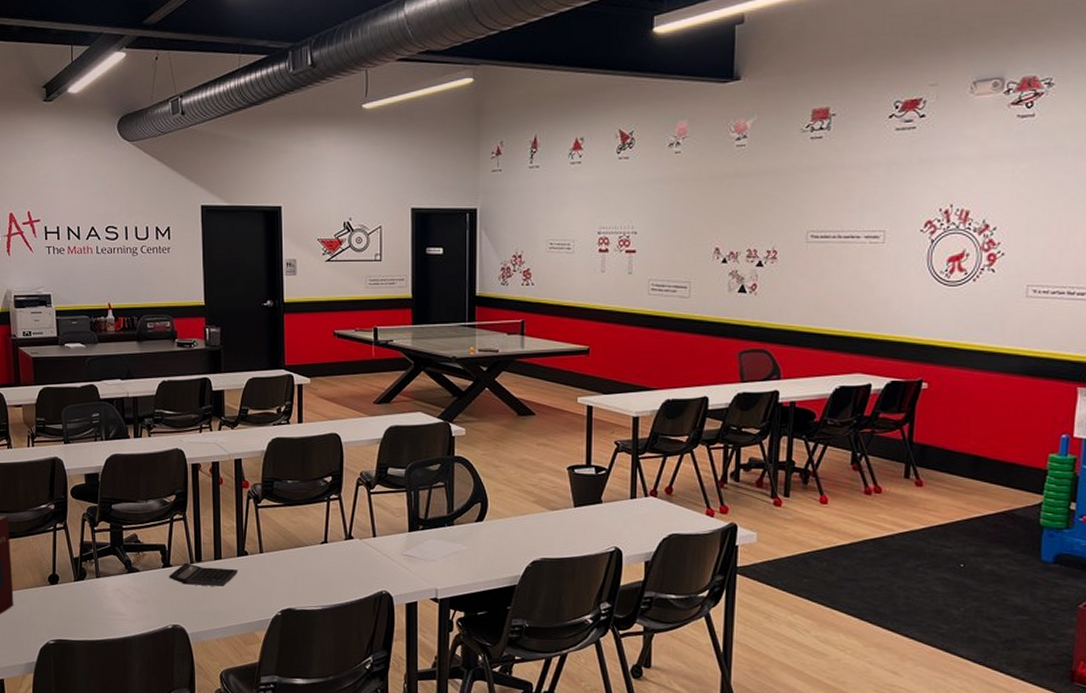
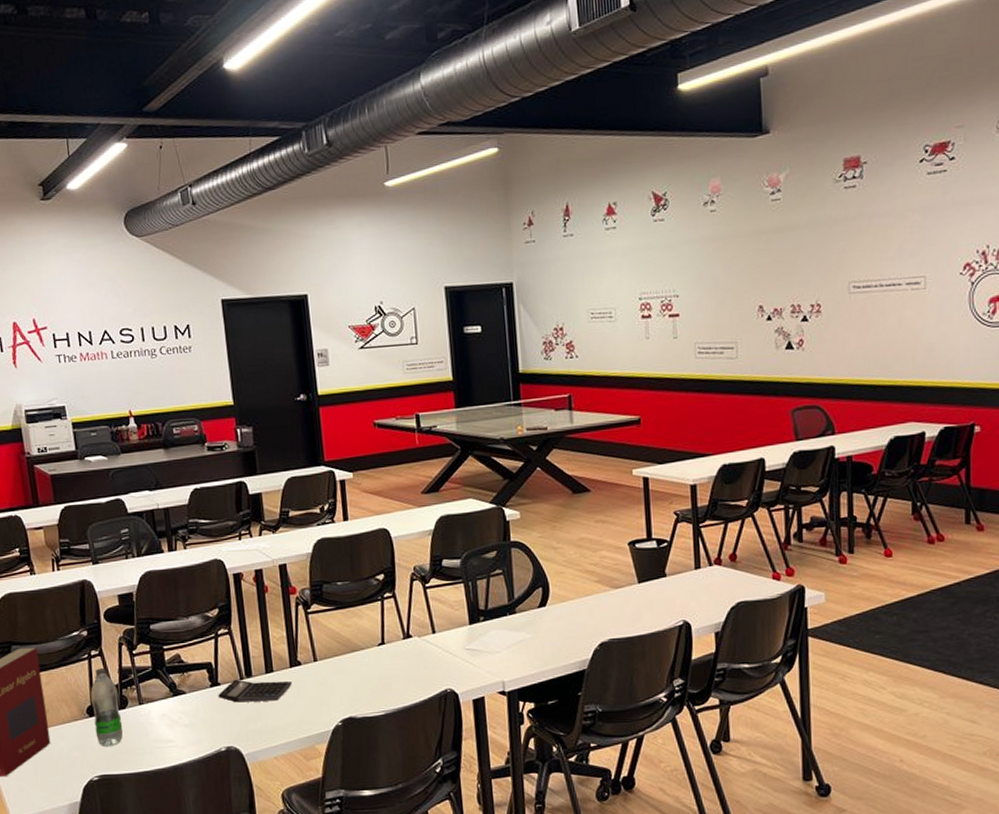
bottle: none [53,541,80,614] -> present [90,668,123,747]

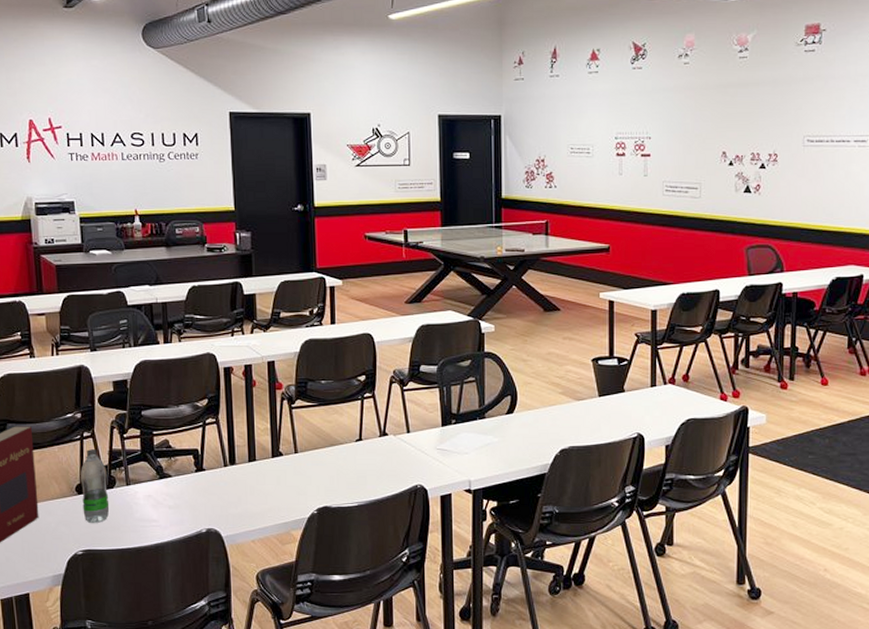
calculator: present [218,679,292,703] -> none [202,466,273,488]

